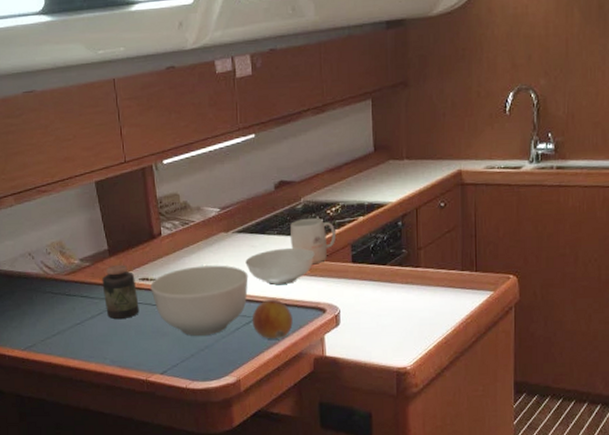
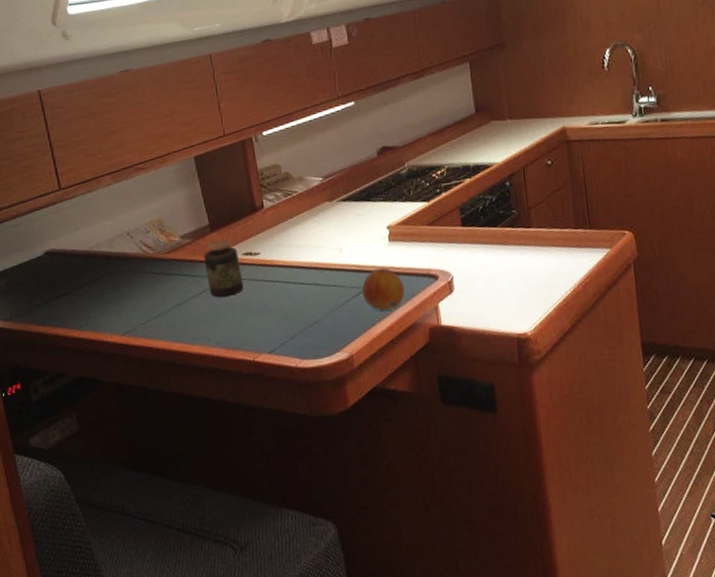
bowl: present [150,265,249,336] -> none [254,235,356,311]
bowl: present [245,247,315,285] -> none [351,213,423,253]
mug: present [290,217,337,265] -> none [396,182,444,230]

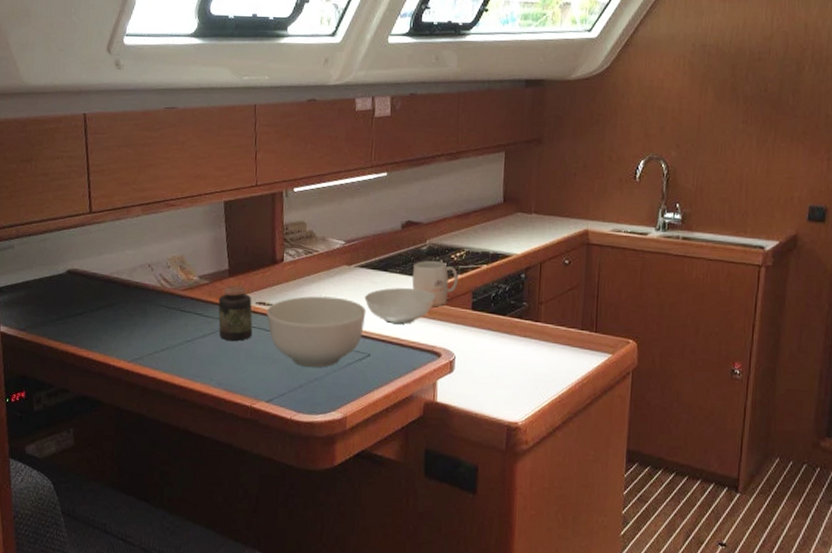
bowl: none [254,235,356,311] -> present [266,296,367,368]
bowl: none [351,213,423,253] -> present [365,287,436,324]
fruit: present [361,268,405,311] -> none [365,337,407,379]
mug: none [396,182,444,230] -> present [412,260,459,307]

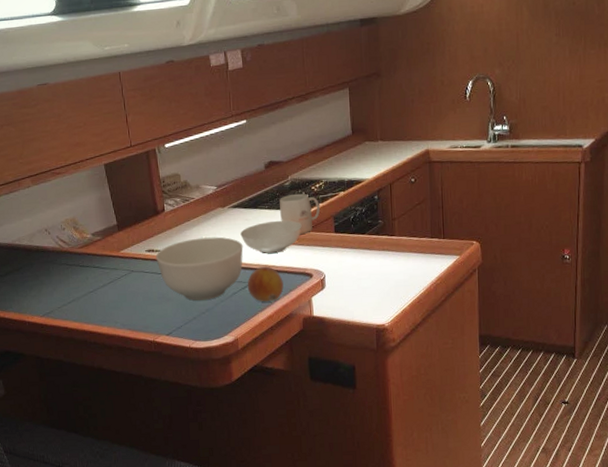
jar: present [218,285,253,341] -> none [112,238,146,287]
fruit: none [365,337,407,379] -> present [247,266,284,302]

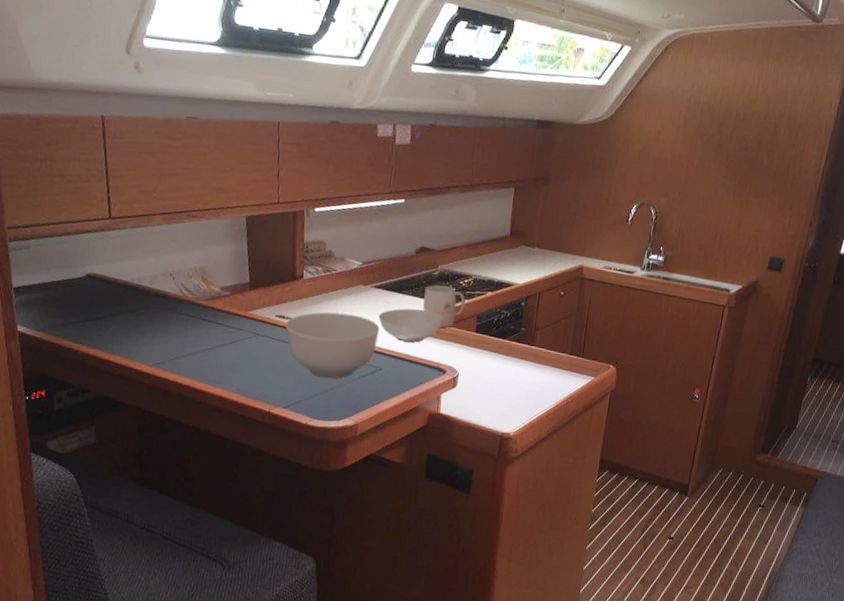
fruit: present [247,266,284,302] -> none [376,353,415,392]

